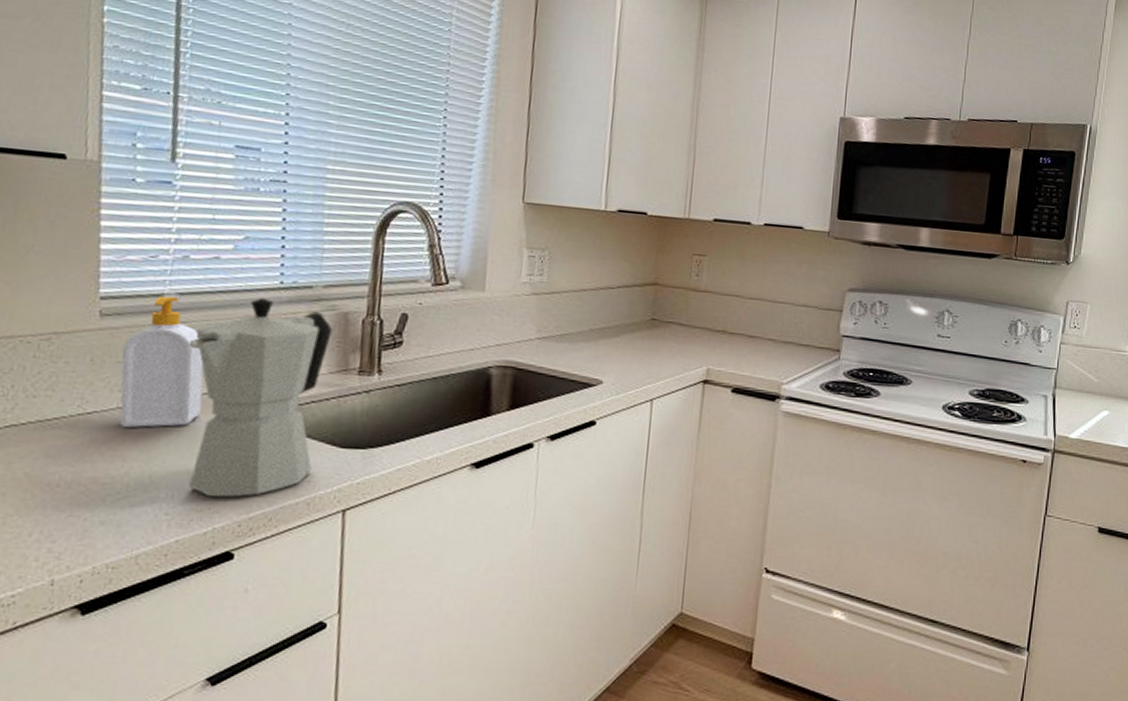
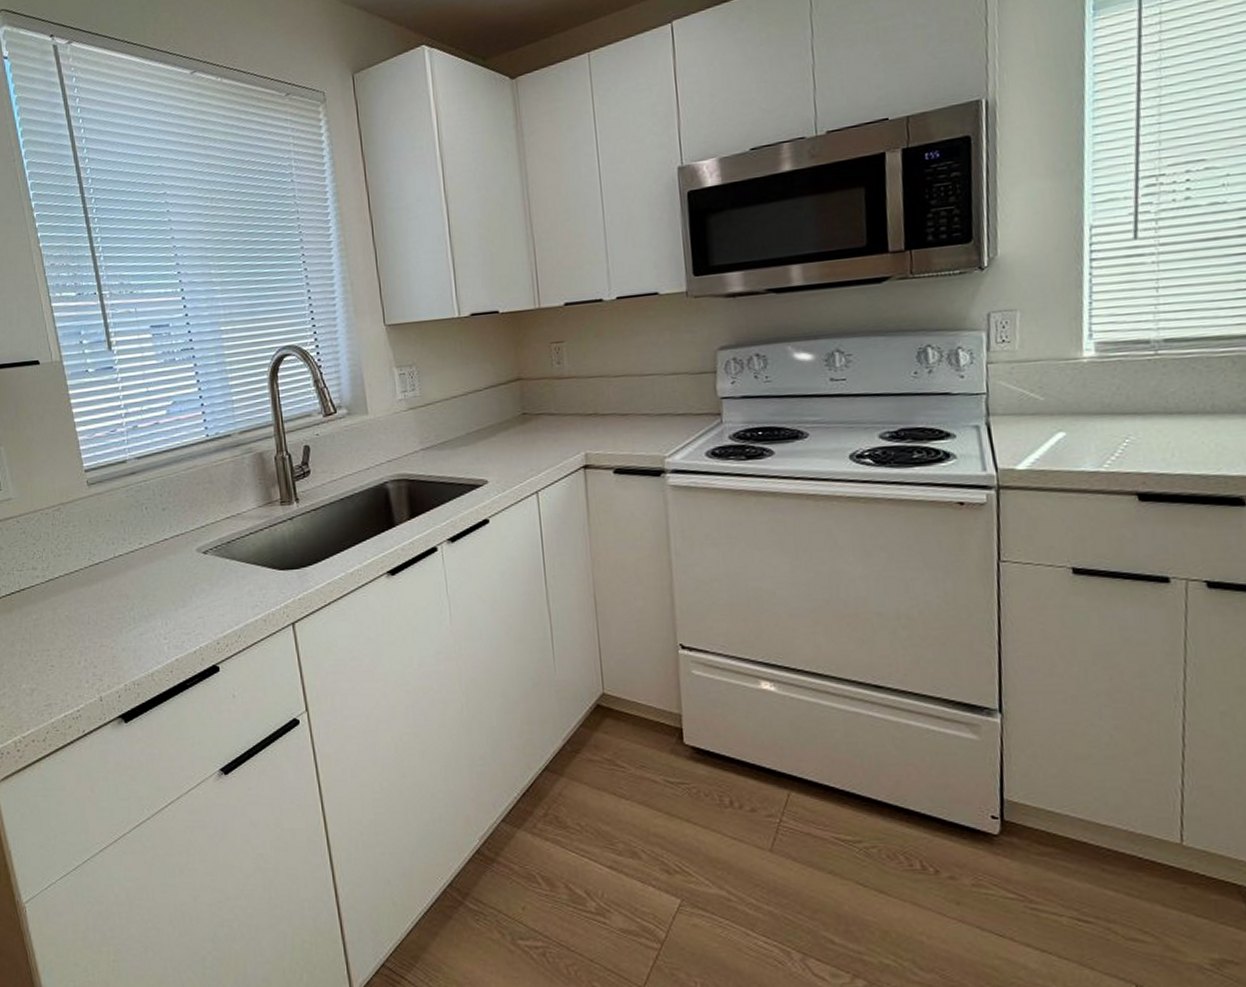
soap bottle: present [119,296,204,428] -> none [108,461,171,572]
moka pot: present [188,297,333,497] -> none [152,450,262,621]

